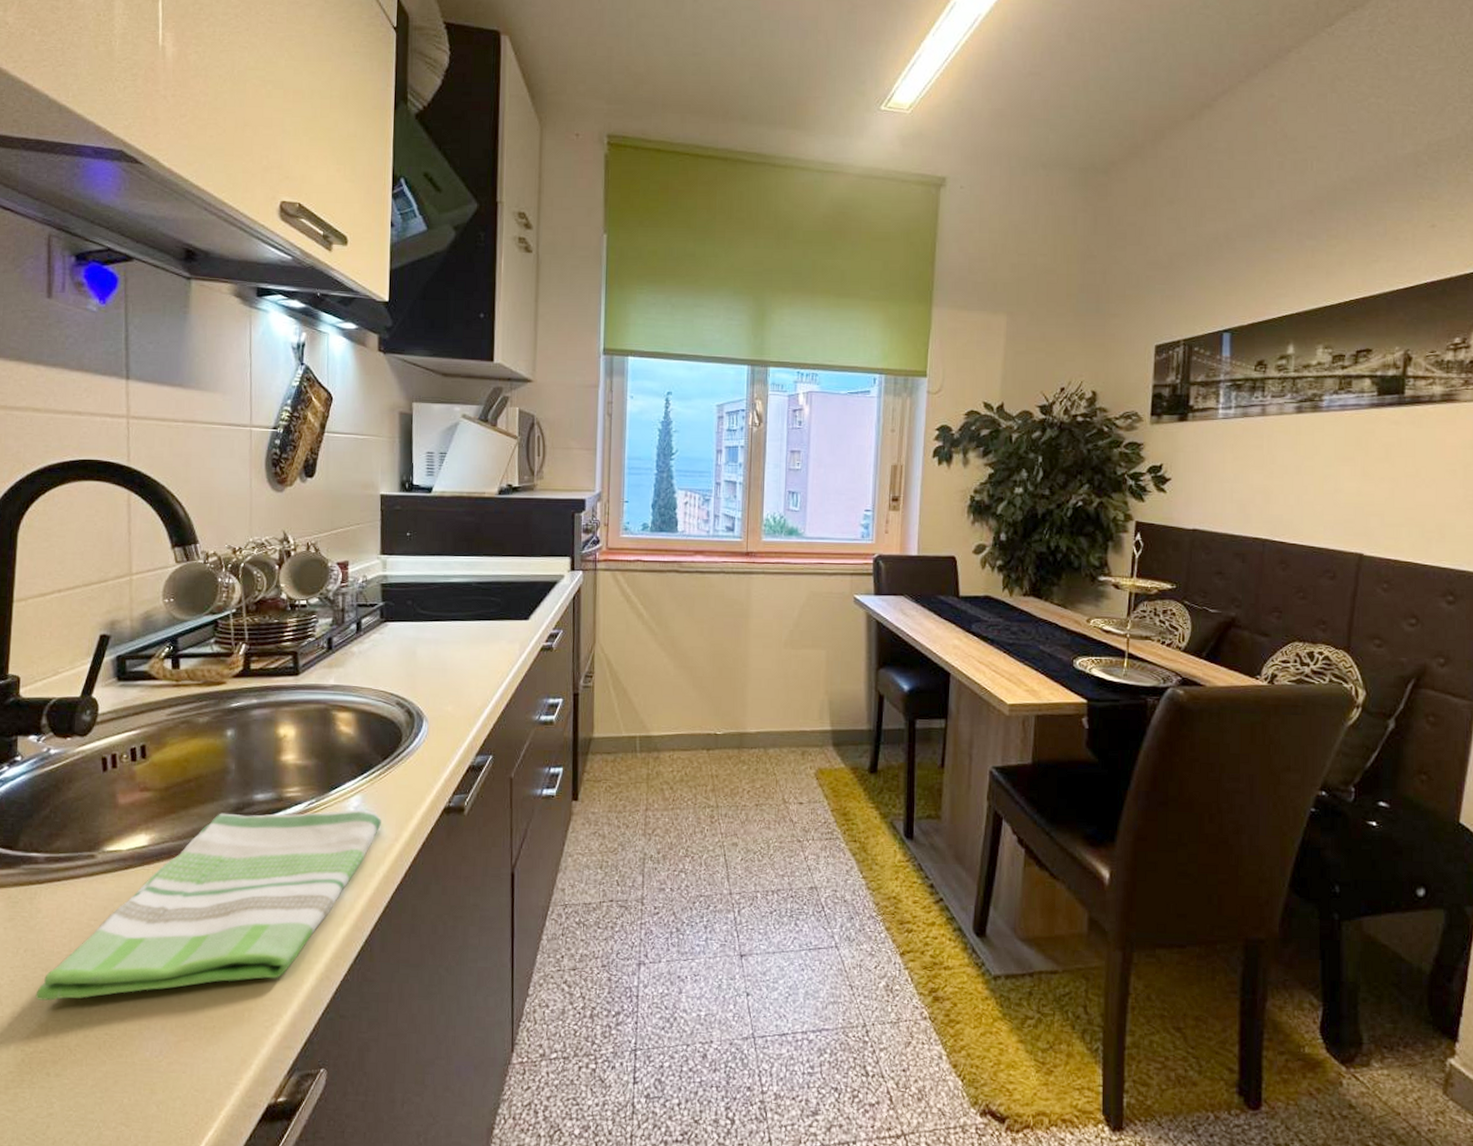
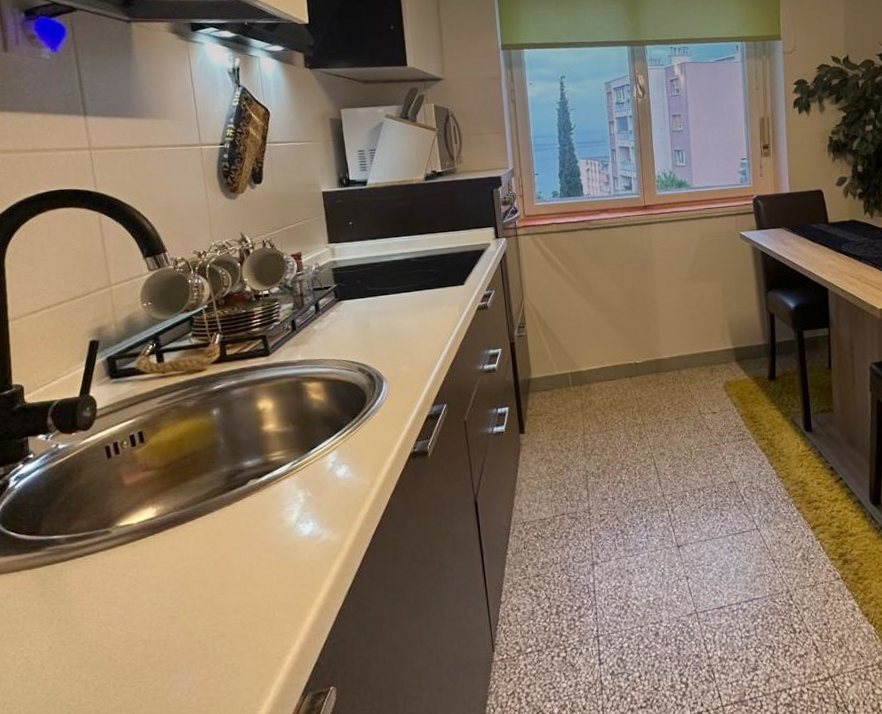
dish towel: present [35,810,381,1001] -> none [73,464,357,661]

